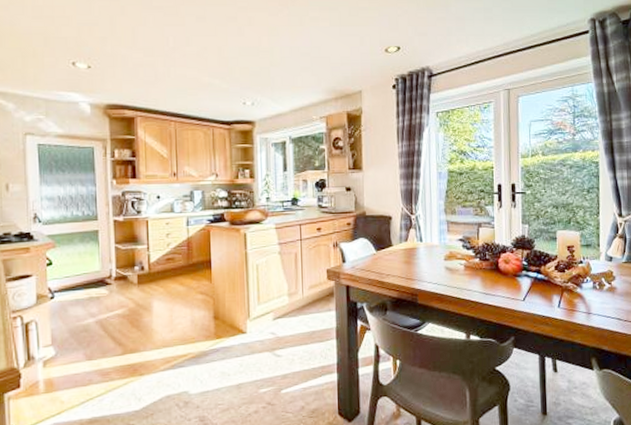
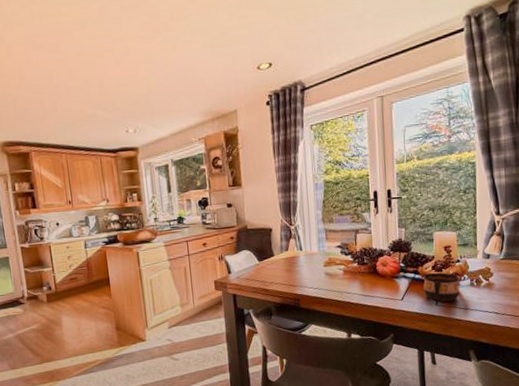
cup: none [546,273,582,305] -> present [423,272,459,302]

